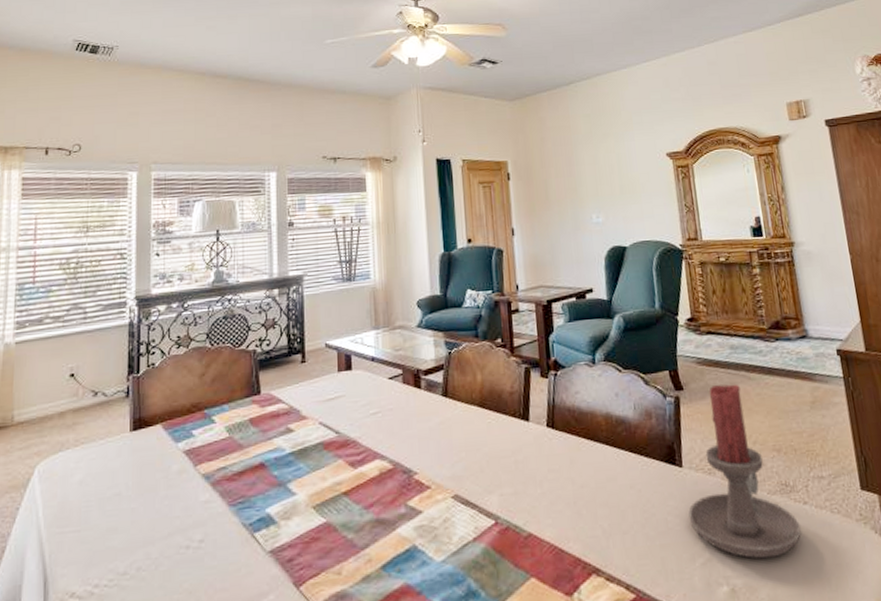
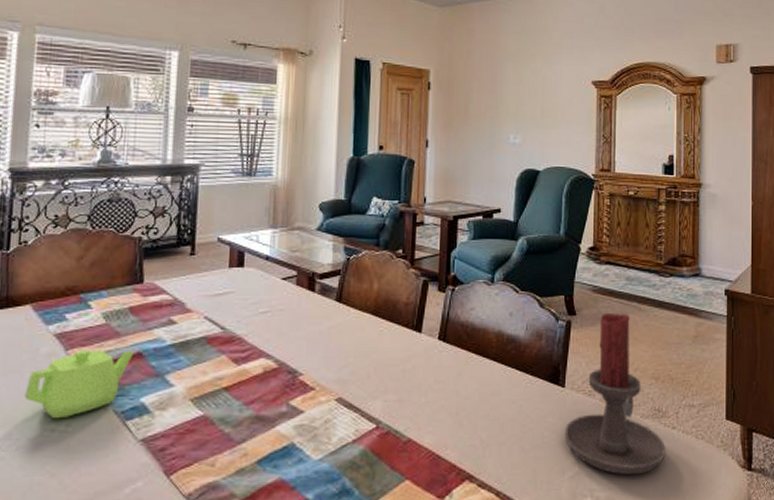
teapot: none [160,462,256,536] -> present [24,349,133,419]

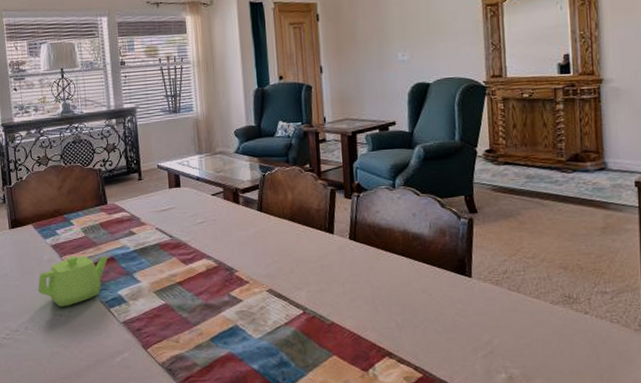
candle holder: present [564,313,666,475] -> none [474,209,579,355]

